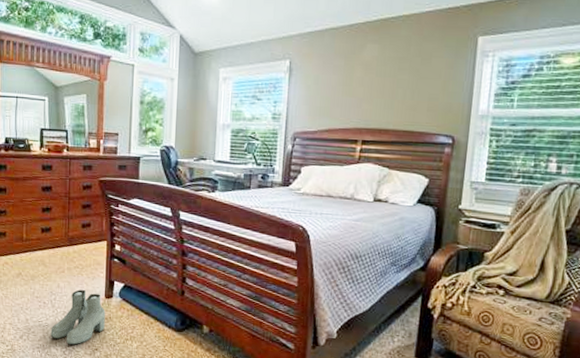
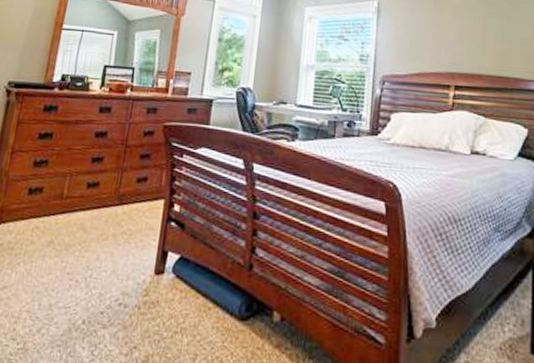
boots: present [50,289,105,345] -> none [78,263,153,341]

